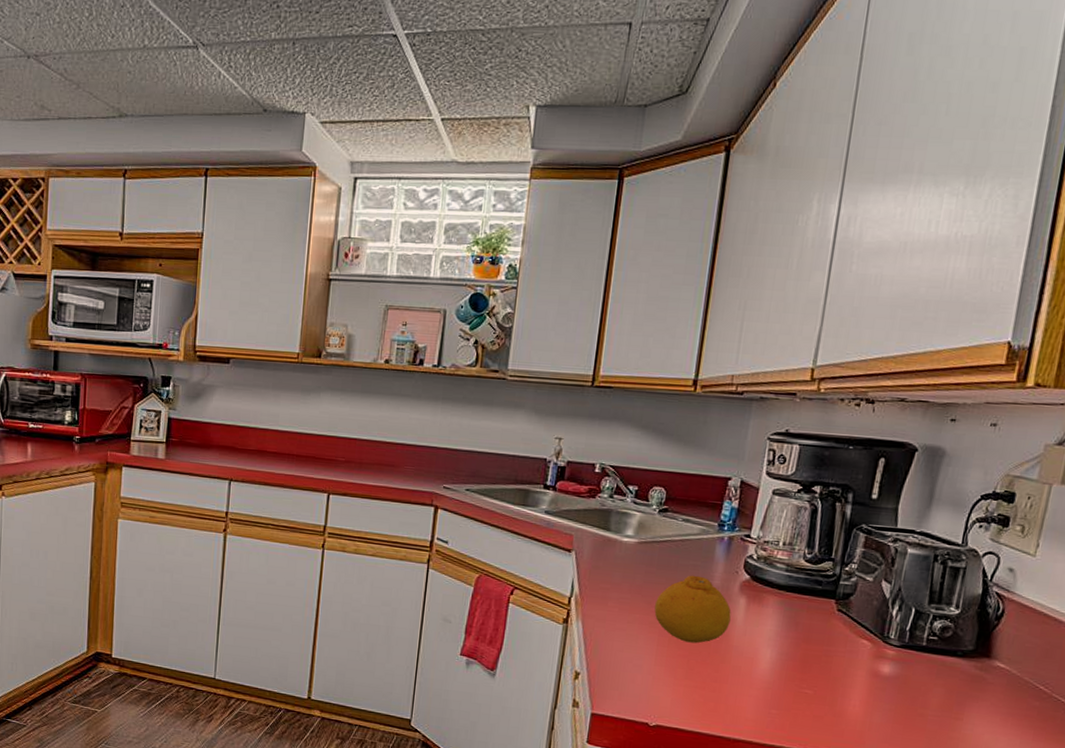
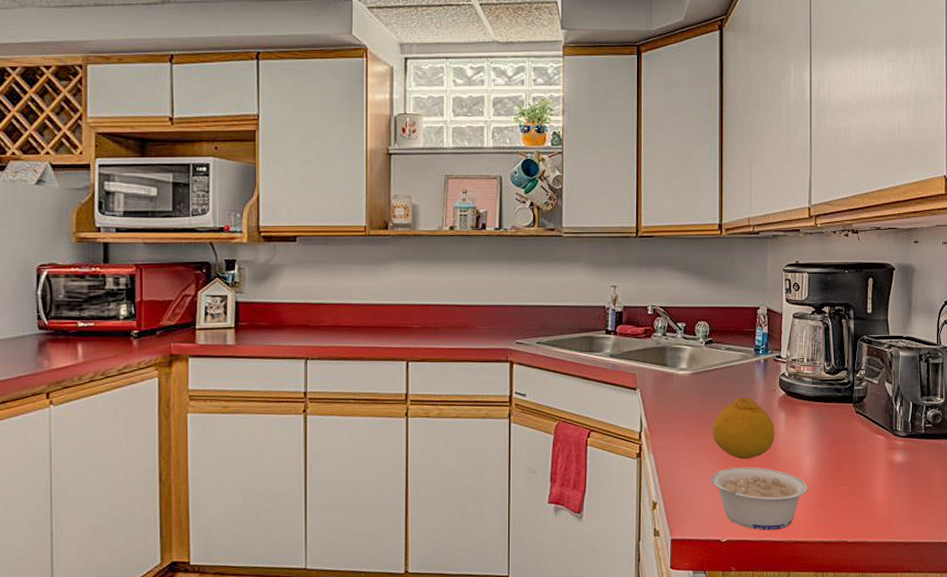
legume: none [646,649,763,724] -> present [712,467,808,531]

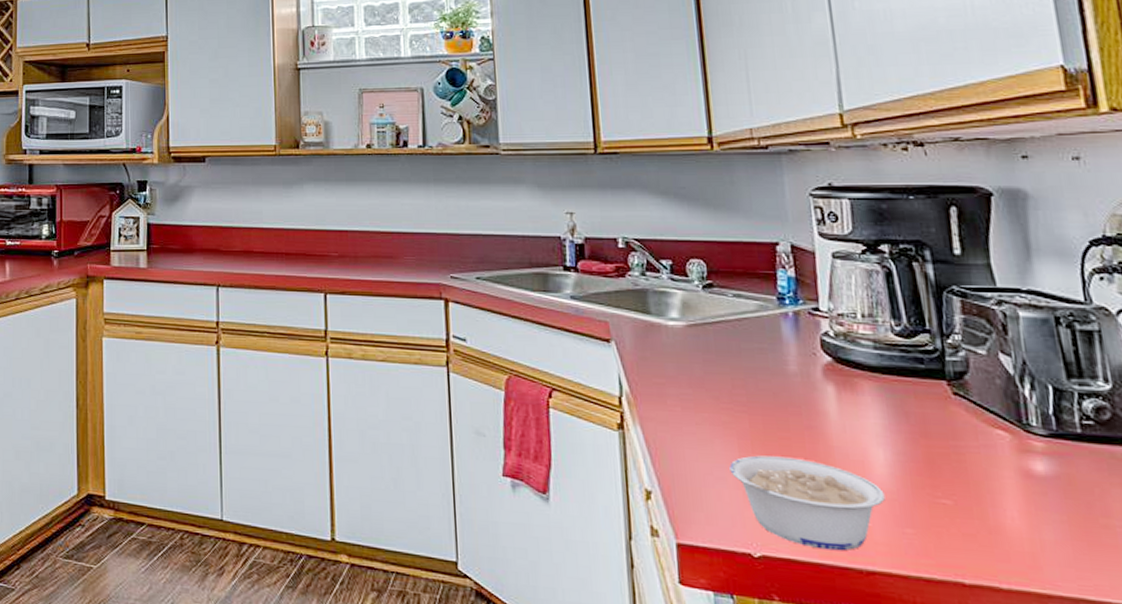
fruit: present [713,397,775,459] -> none [724,361,823,446]

